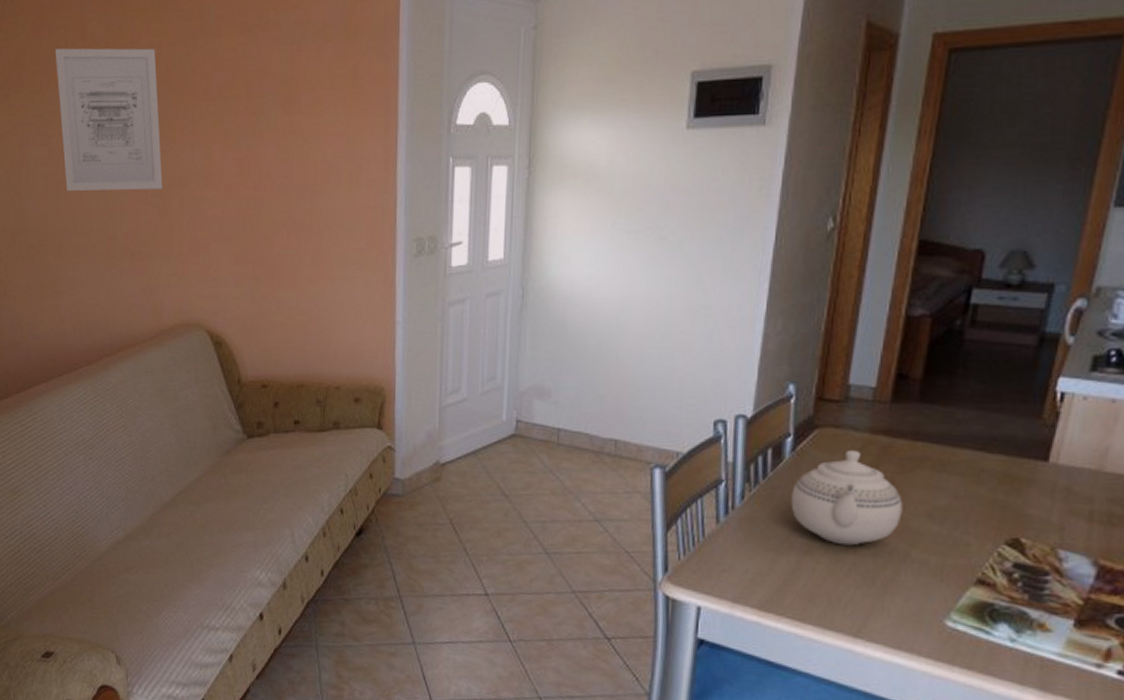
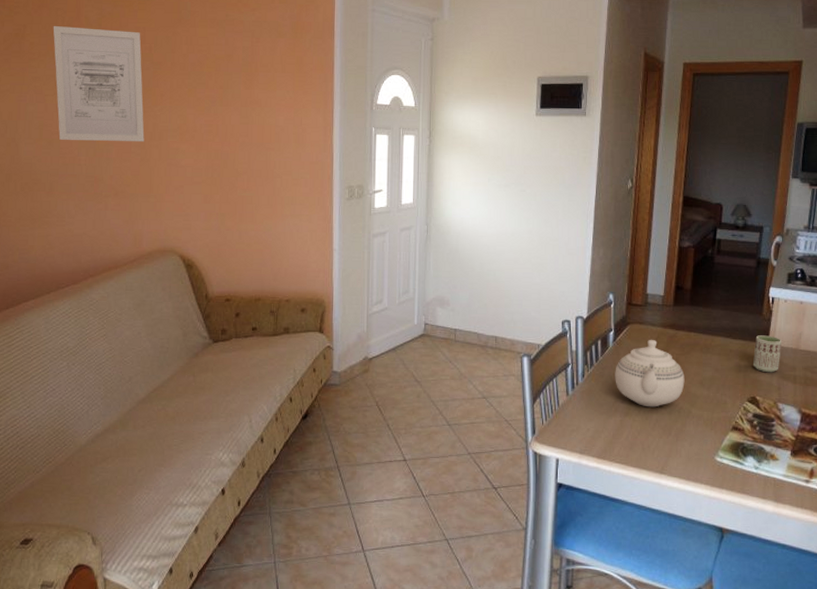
cup: none [1018,448,1074,505] -> present [752,335,782,373]

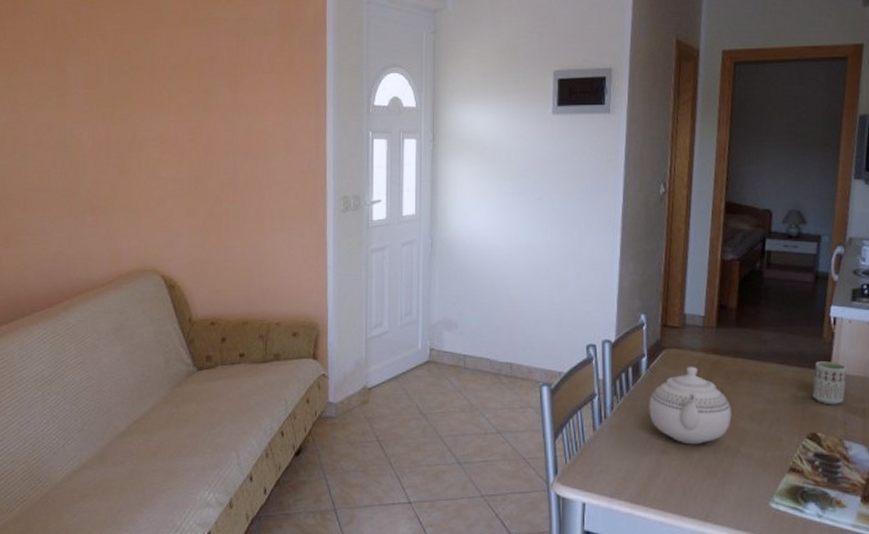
wall art: present [53,26,145,143] -> none [27,31,123,153]

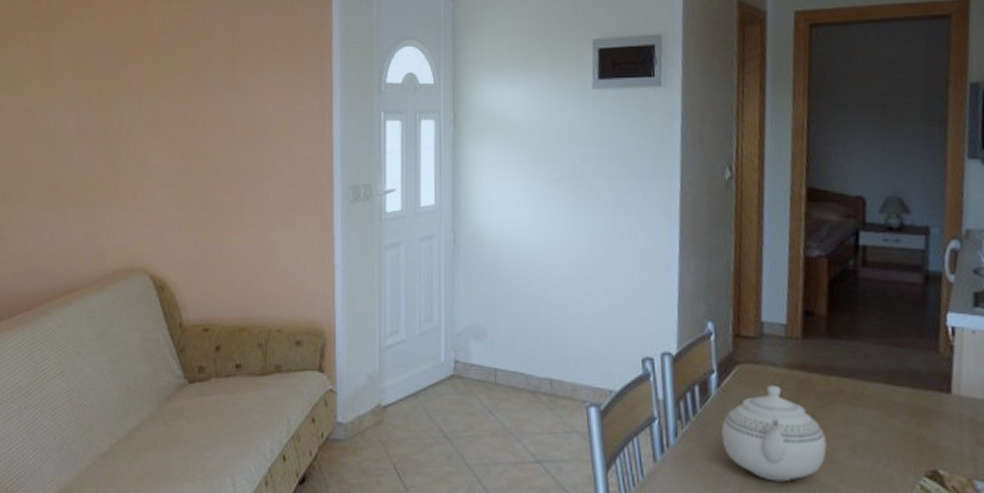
cup: present [812,361,847,405] -> none [929,381,974,436]

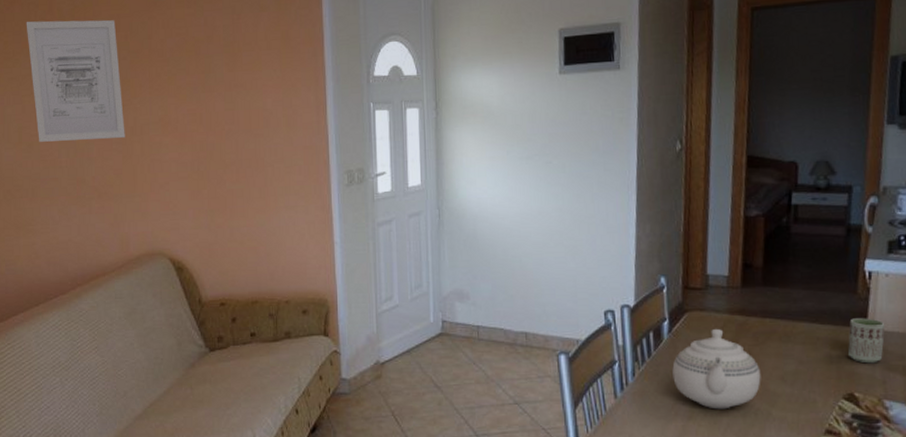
wall art: none [11,11,110,140] -> present [26,19,125,142]
cup: none [929,381,974,436] -> present [847,318,885,364]

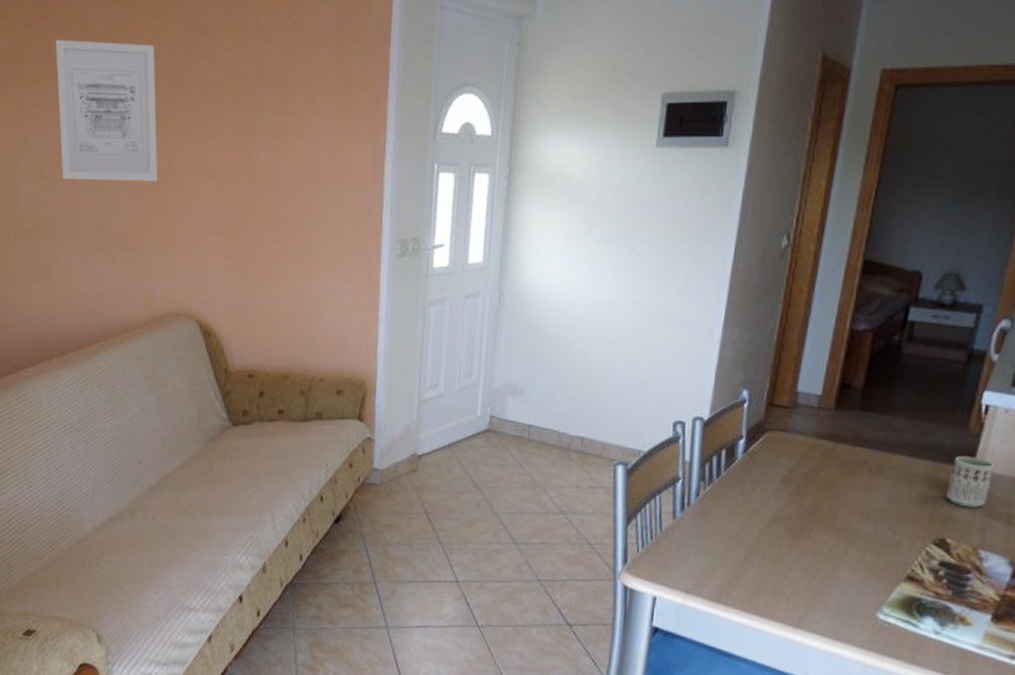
teapot: present [672,328,761,410] -> none [741,452,843,542]

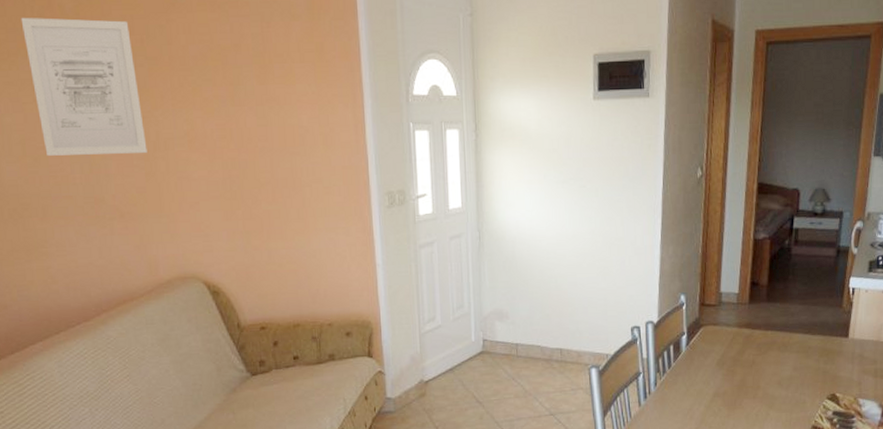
cup: present [945,456,995,509] -> none [832,328,863,368]

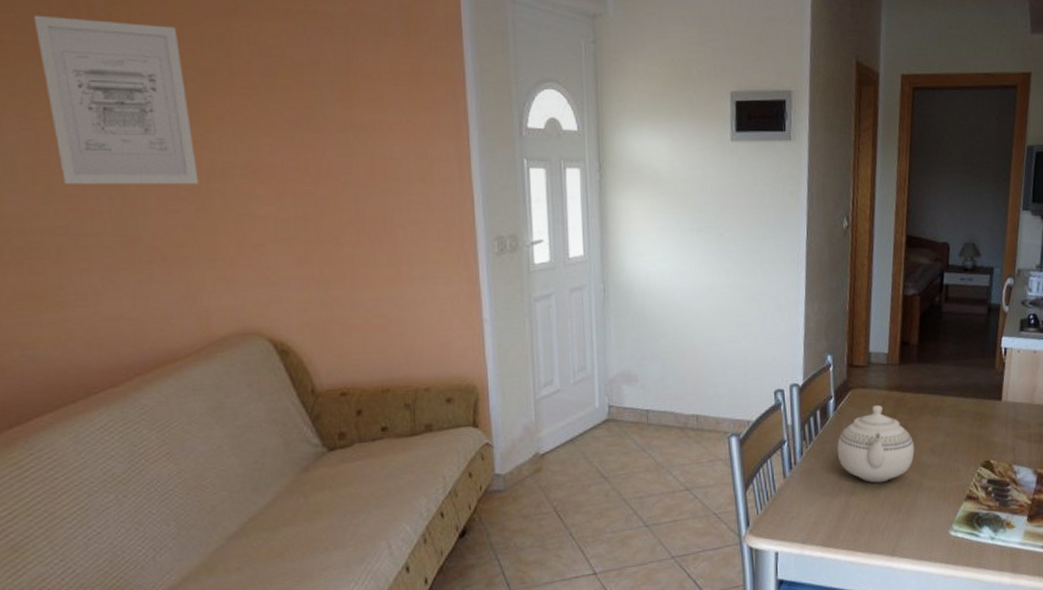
teapot: none [689,340,762,413] -> present [837,404,915,483]

